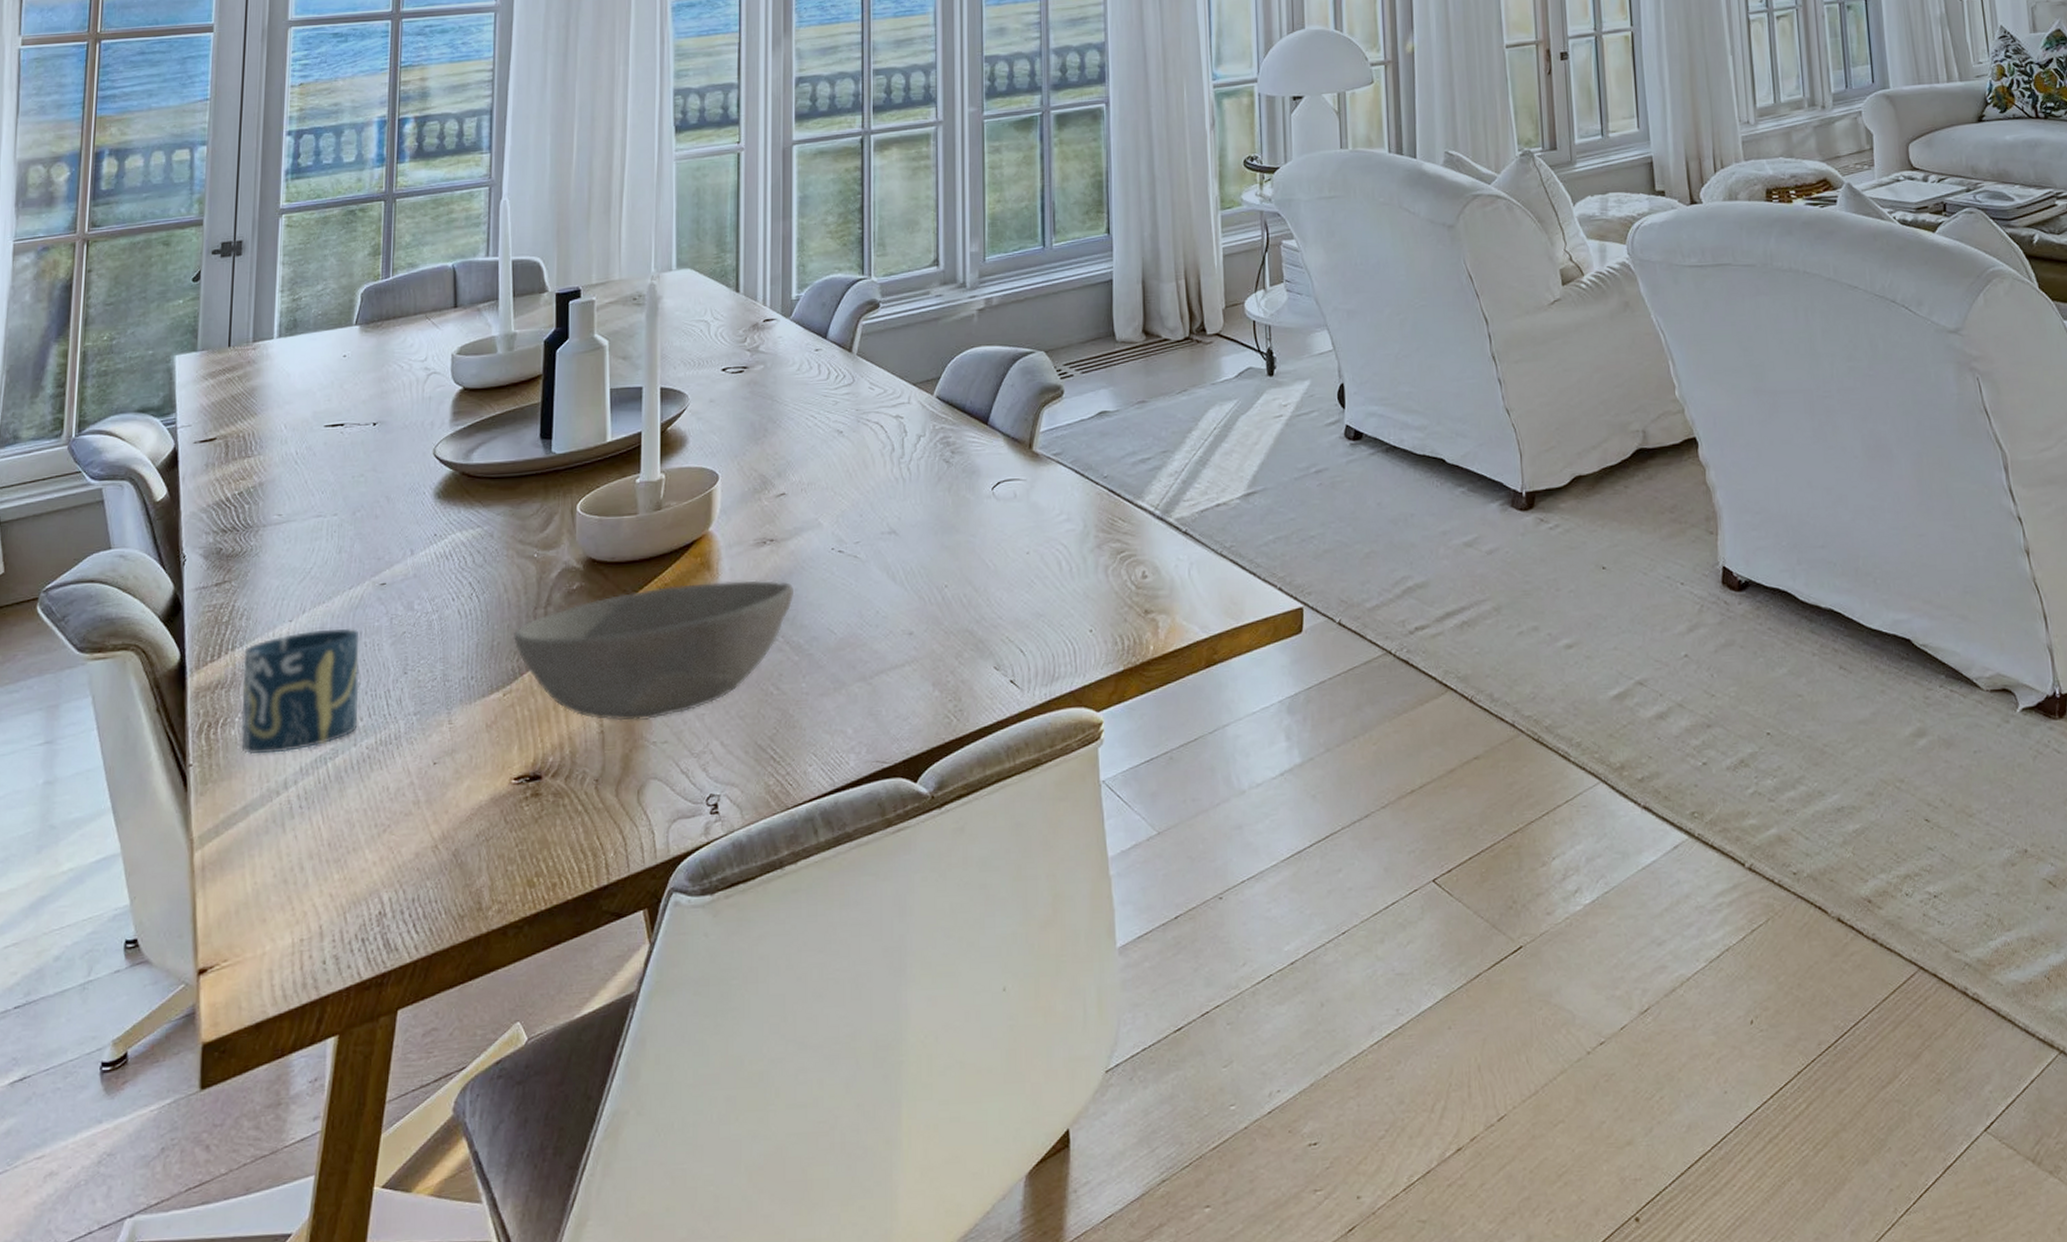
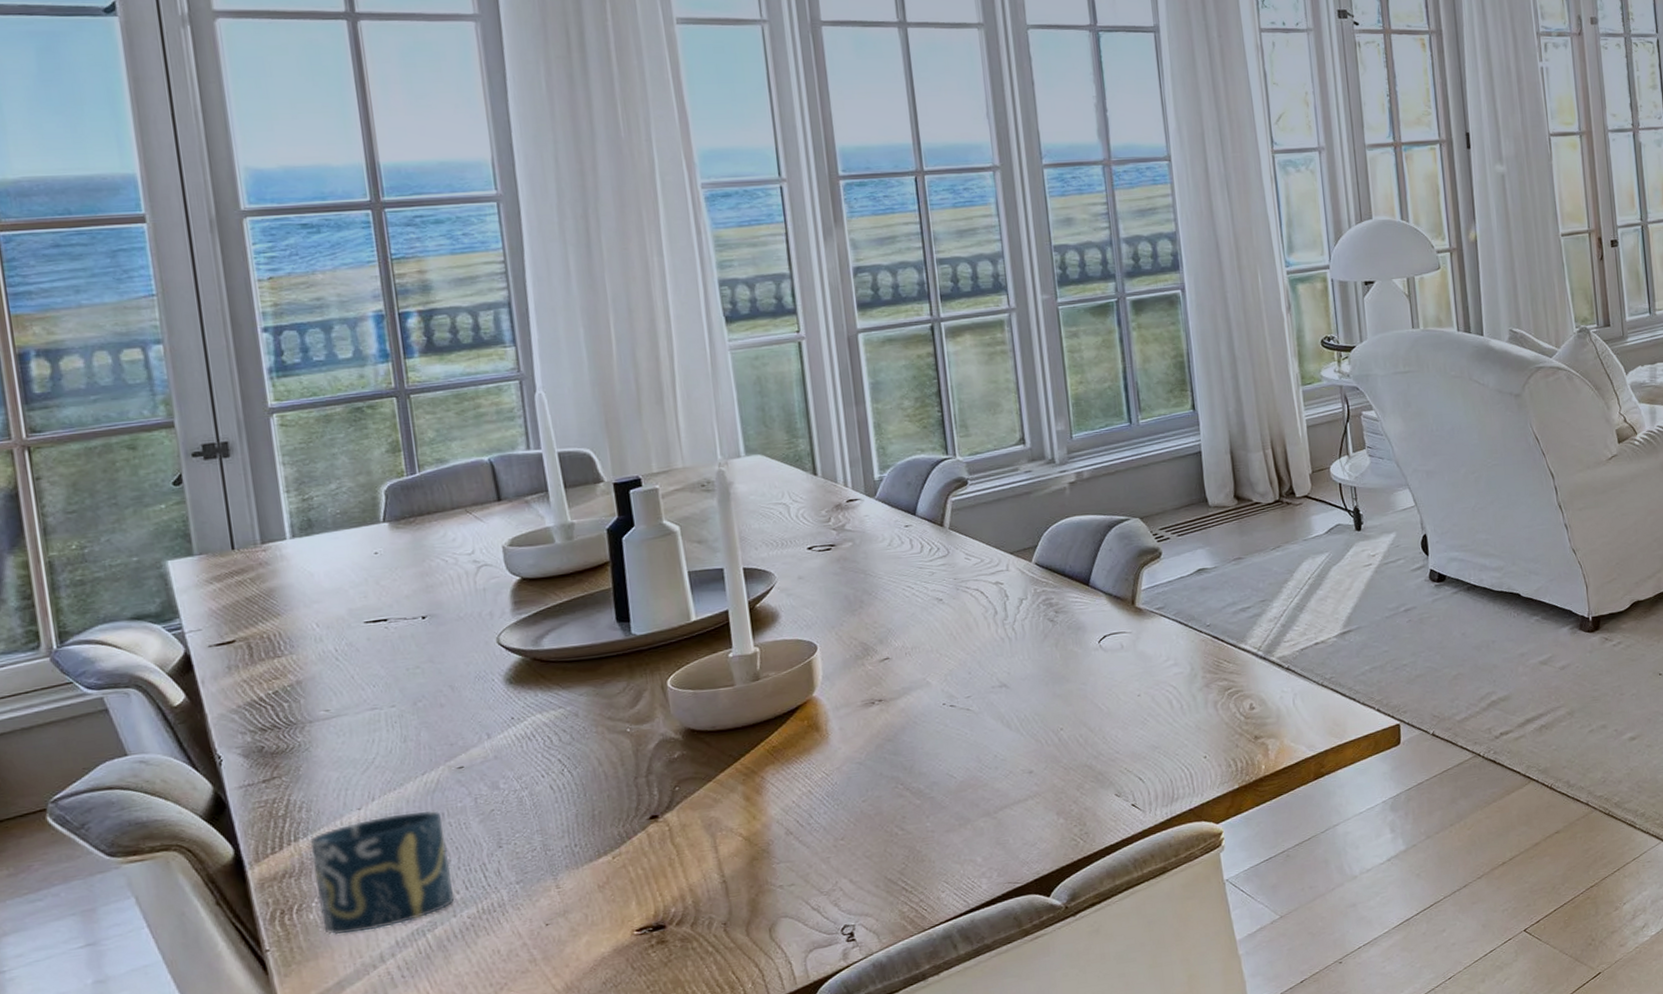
bowl: present [512,580,795,721] -> none [614,735,910,871]

